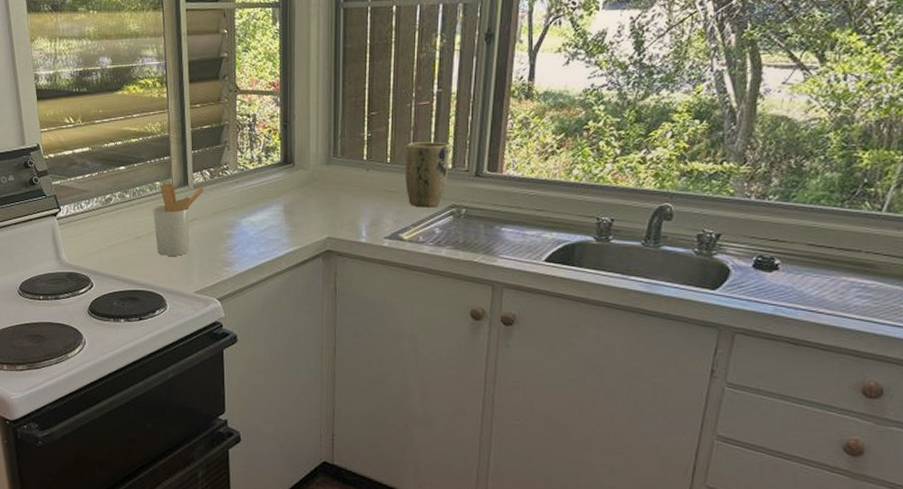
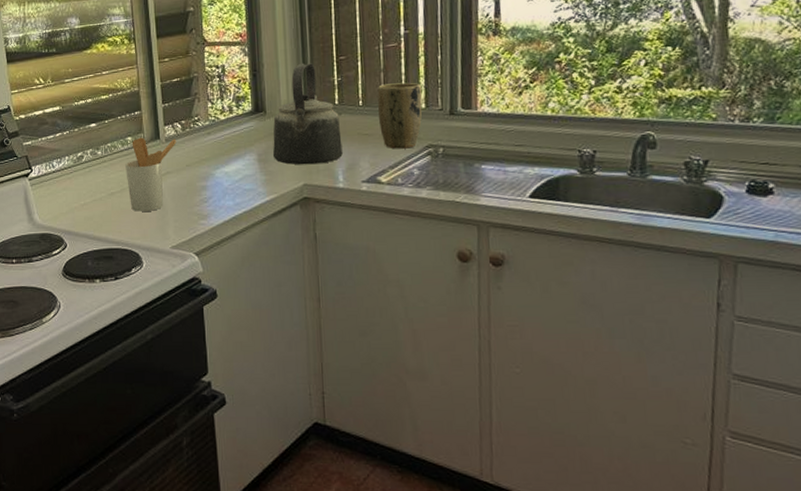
kettle: none [300,116,367,219] -> present [273,63,343,165]

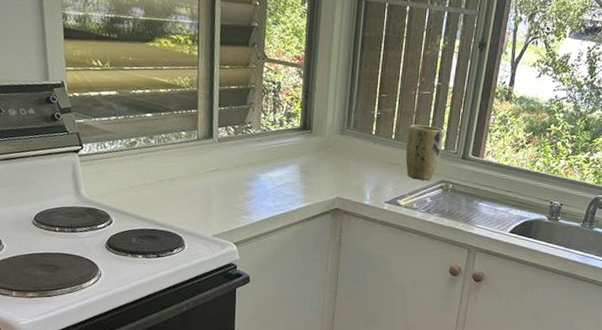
utensil holder: present [125,137,177,212] -> none [177,134,228,202]
kettle: present [273,63,343,165] -> none [314,93,374,183]

